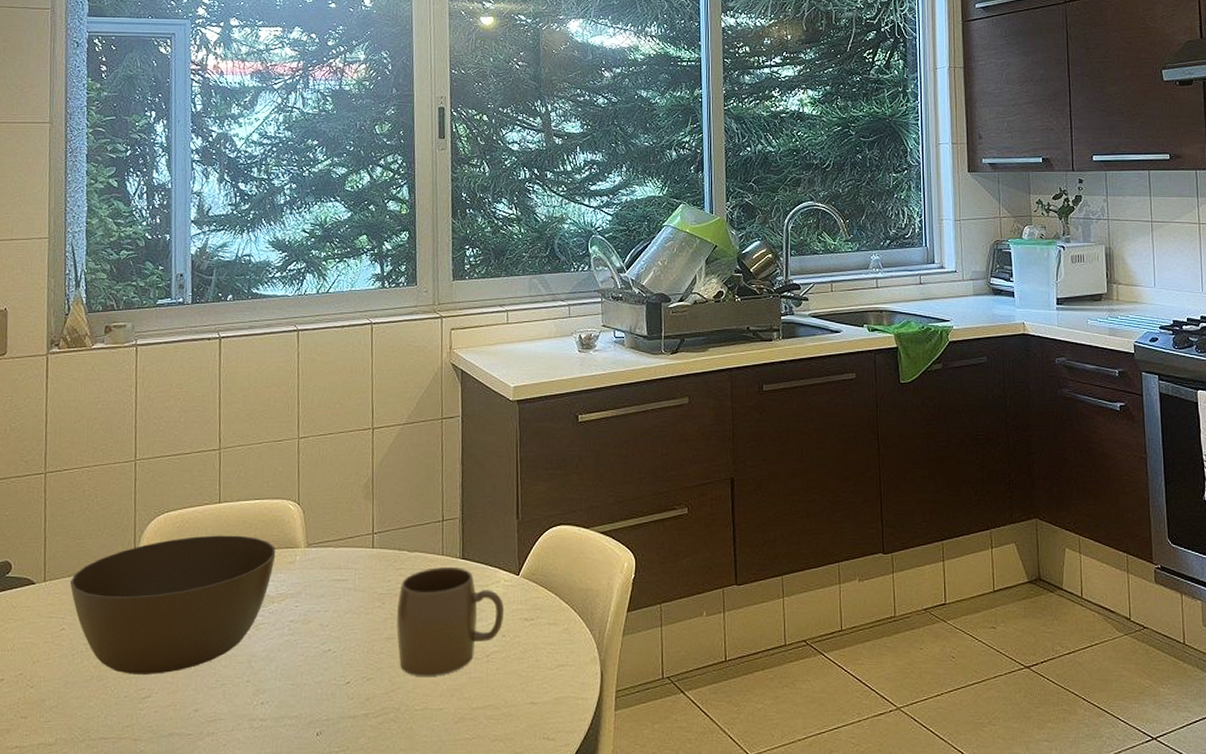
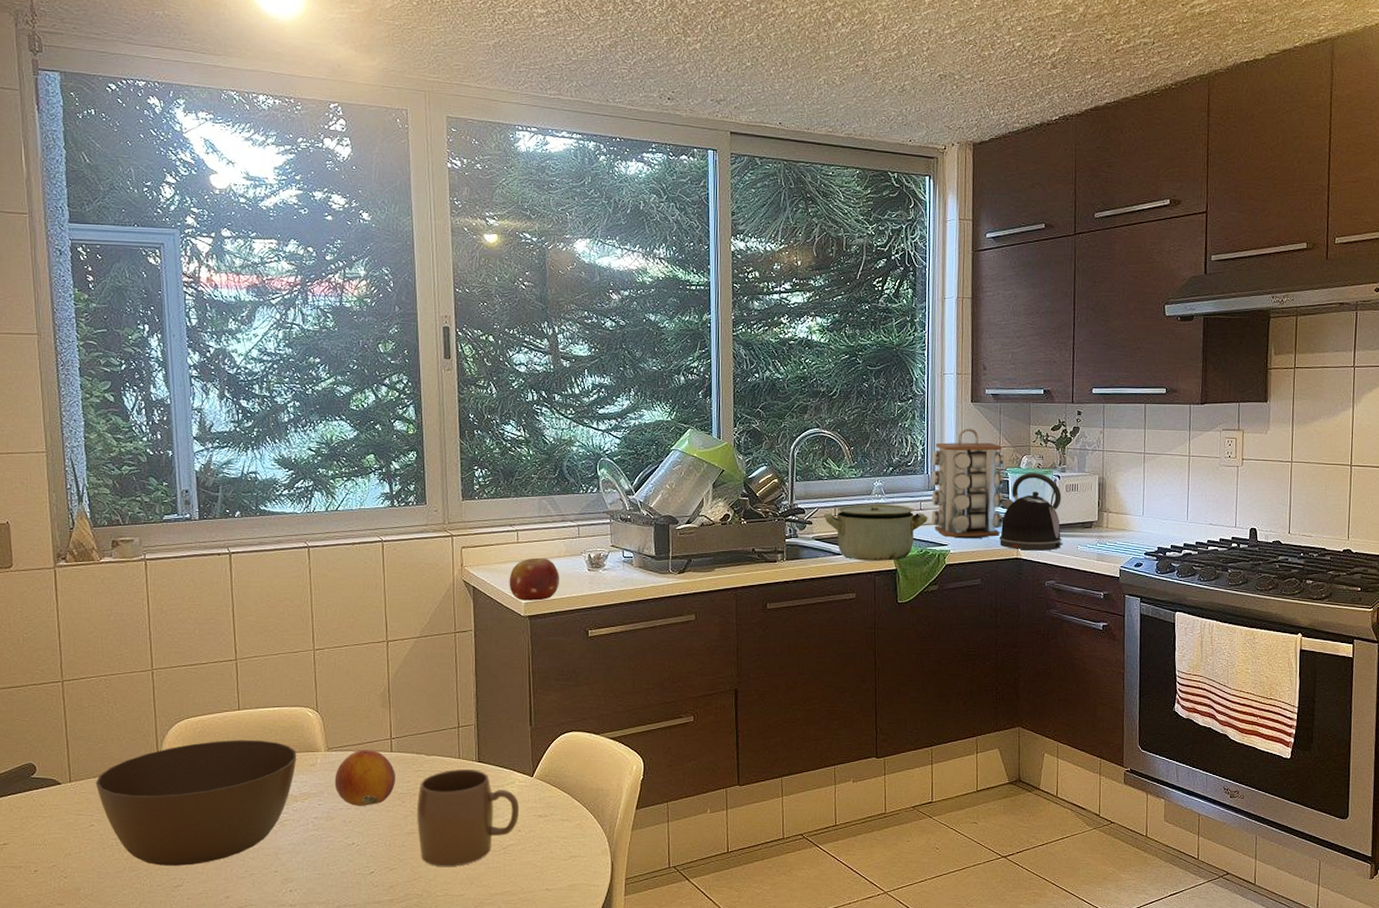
fruit: none [313,546,376,608] -> present [334,750,395,806]
fruit: none [498,339,549,384] -> present [509,557,559,601]
cooking pot: none [821,278,929,338] -> present [824,504,928,561]
spice rack: none [930,198,1007,314] -> present [931,428,1004,539]
kettle: none [1003,243,1072,326] -> present [999,472,1063,551]

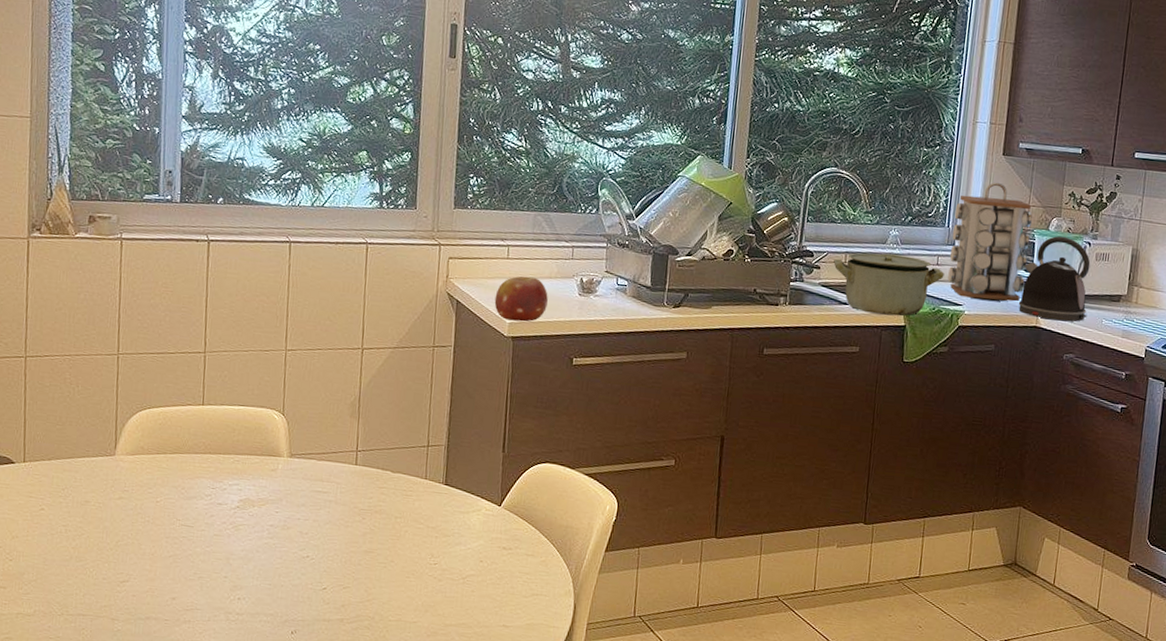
bowl: present [95,740,297,866] -> none [49,434,259,561]
fruit: present [334,750,395,806] -> none [294,459,358,519]
mug: present [417,769,520,866] -> none [375,490,484,591]

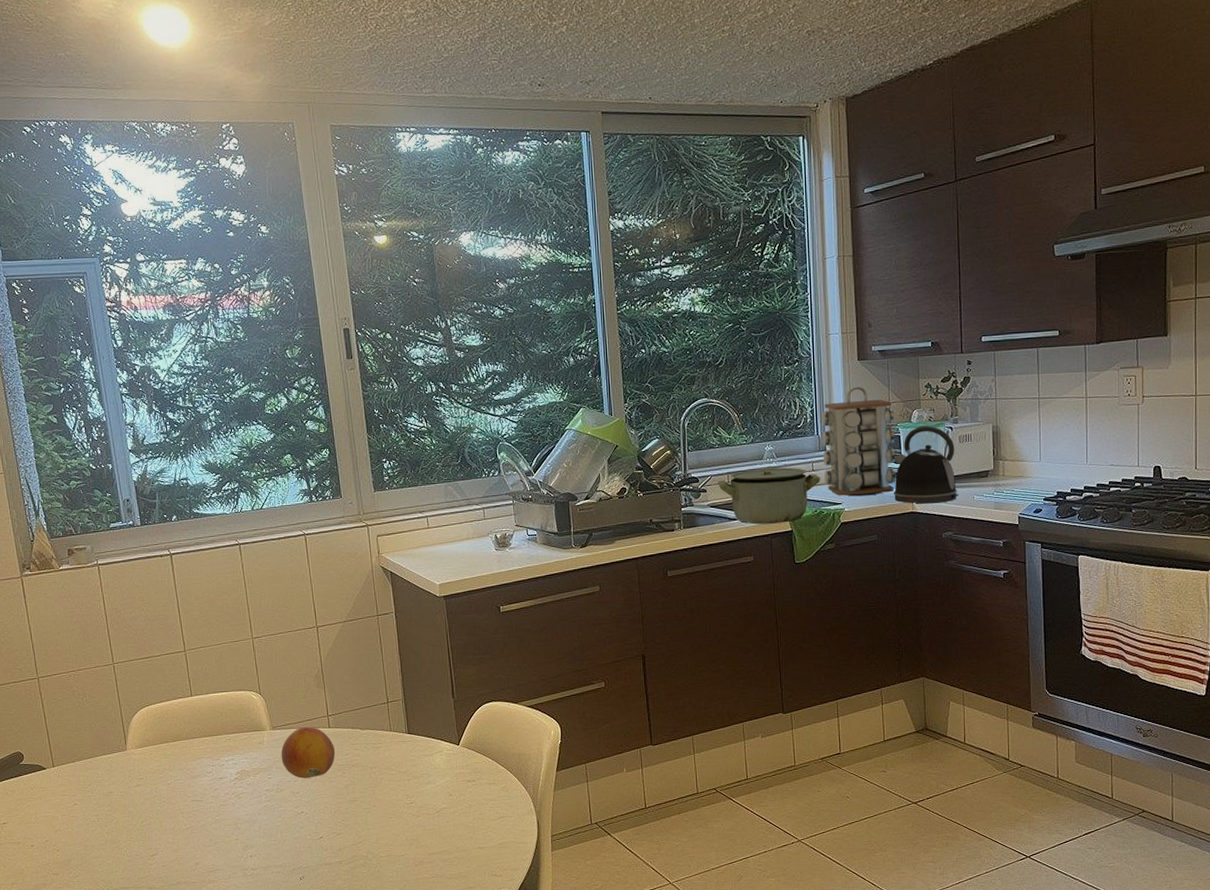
fruit: none [294,459,358,519] -> present [281,727,335,778]
fruit: present [494,276,548,322] -> none [423,540,470,582]

